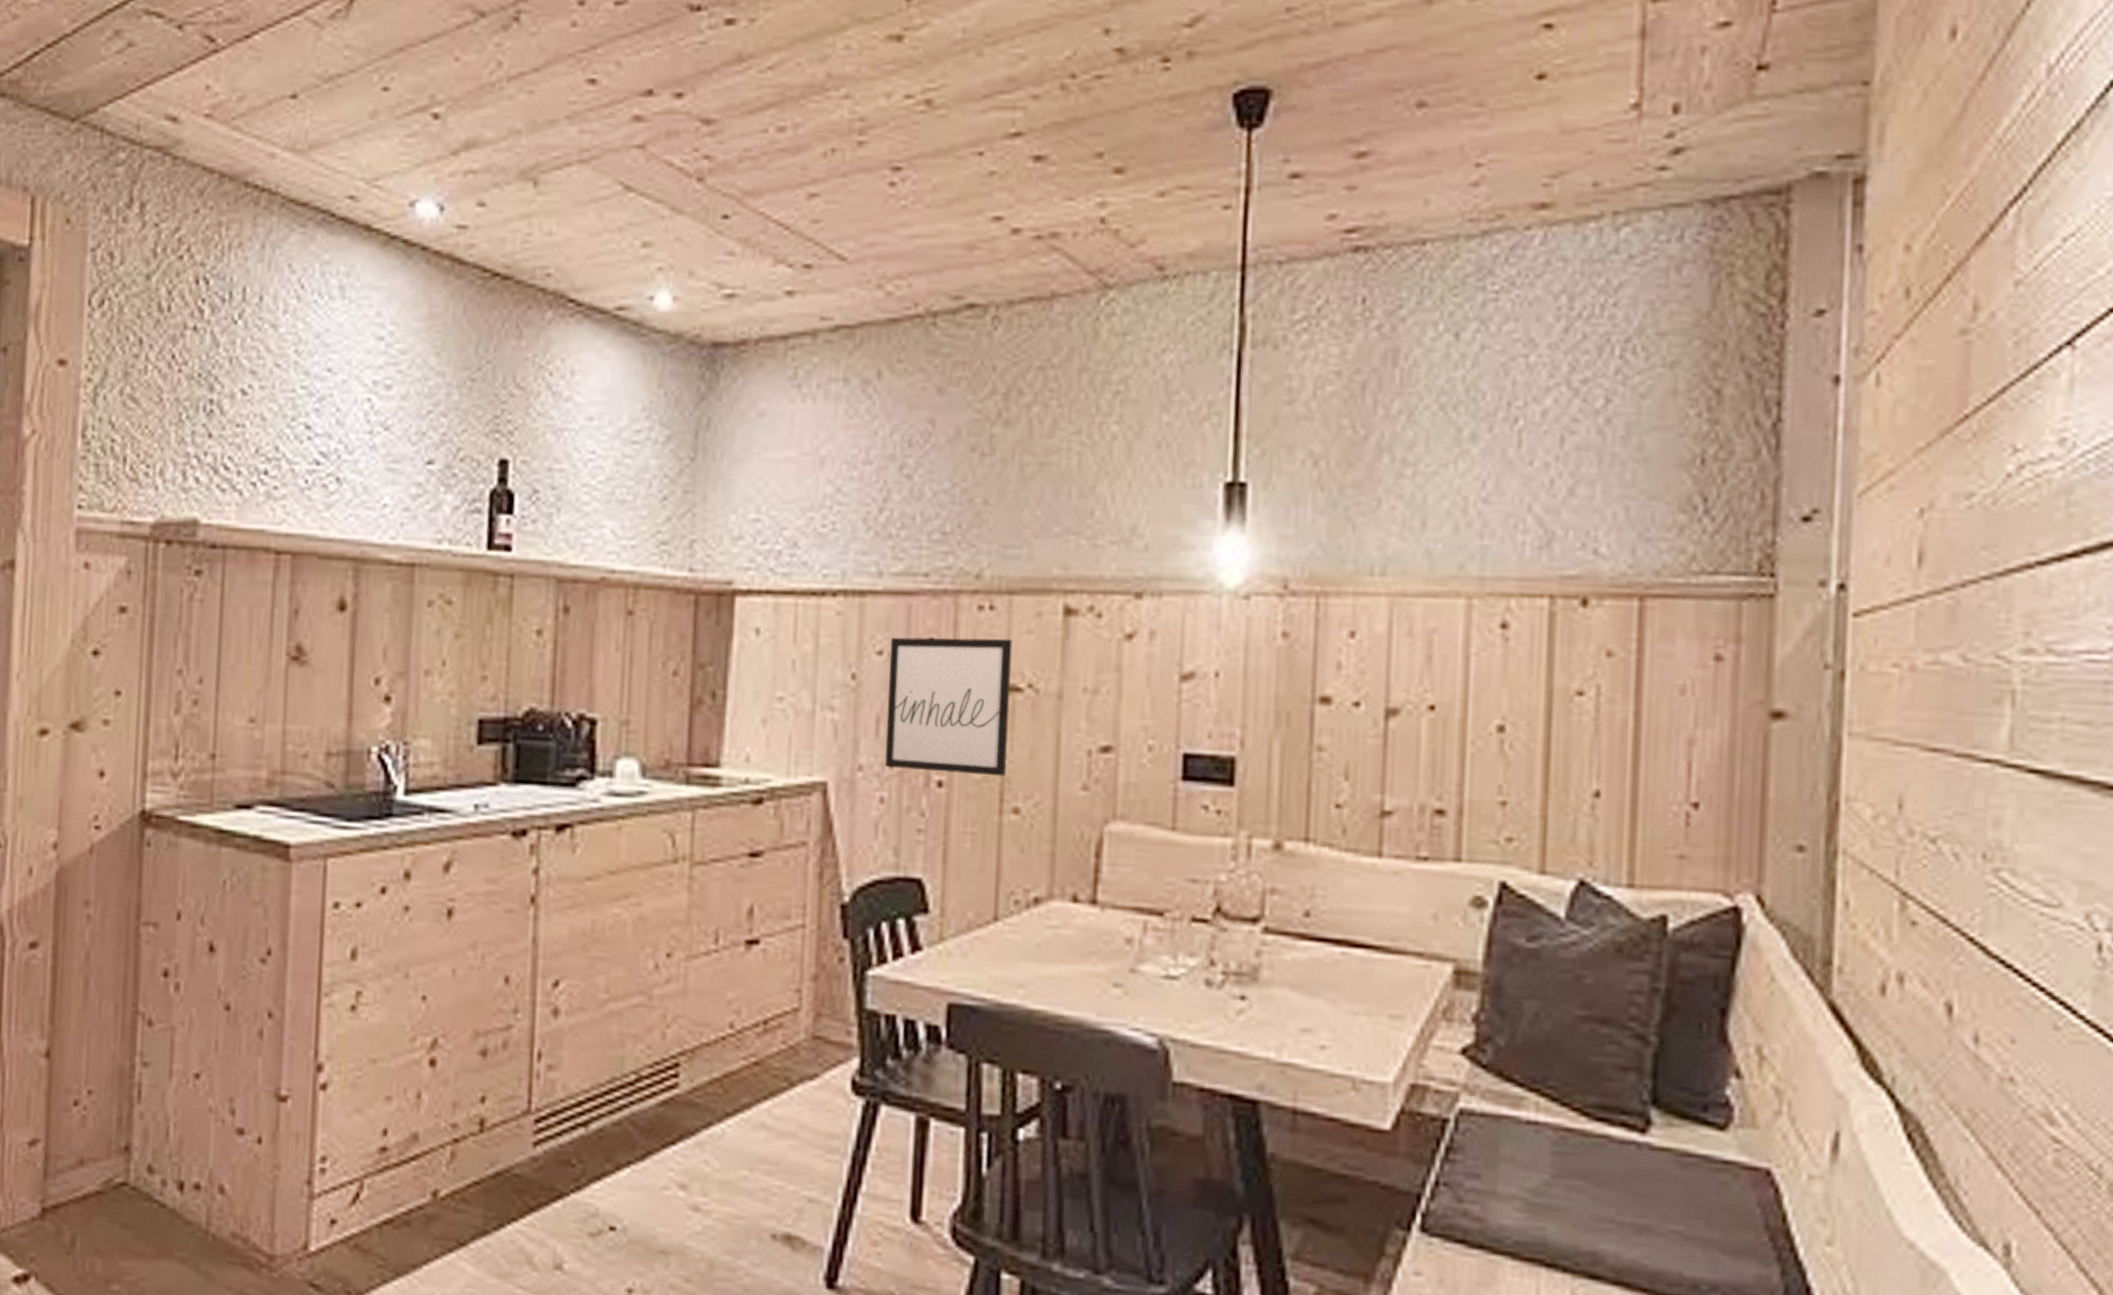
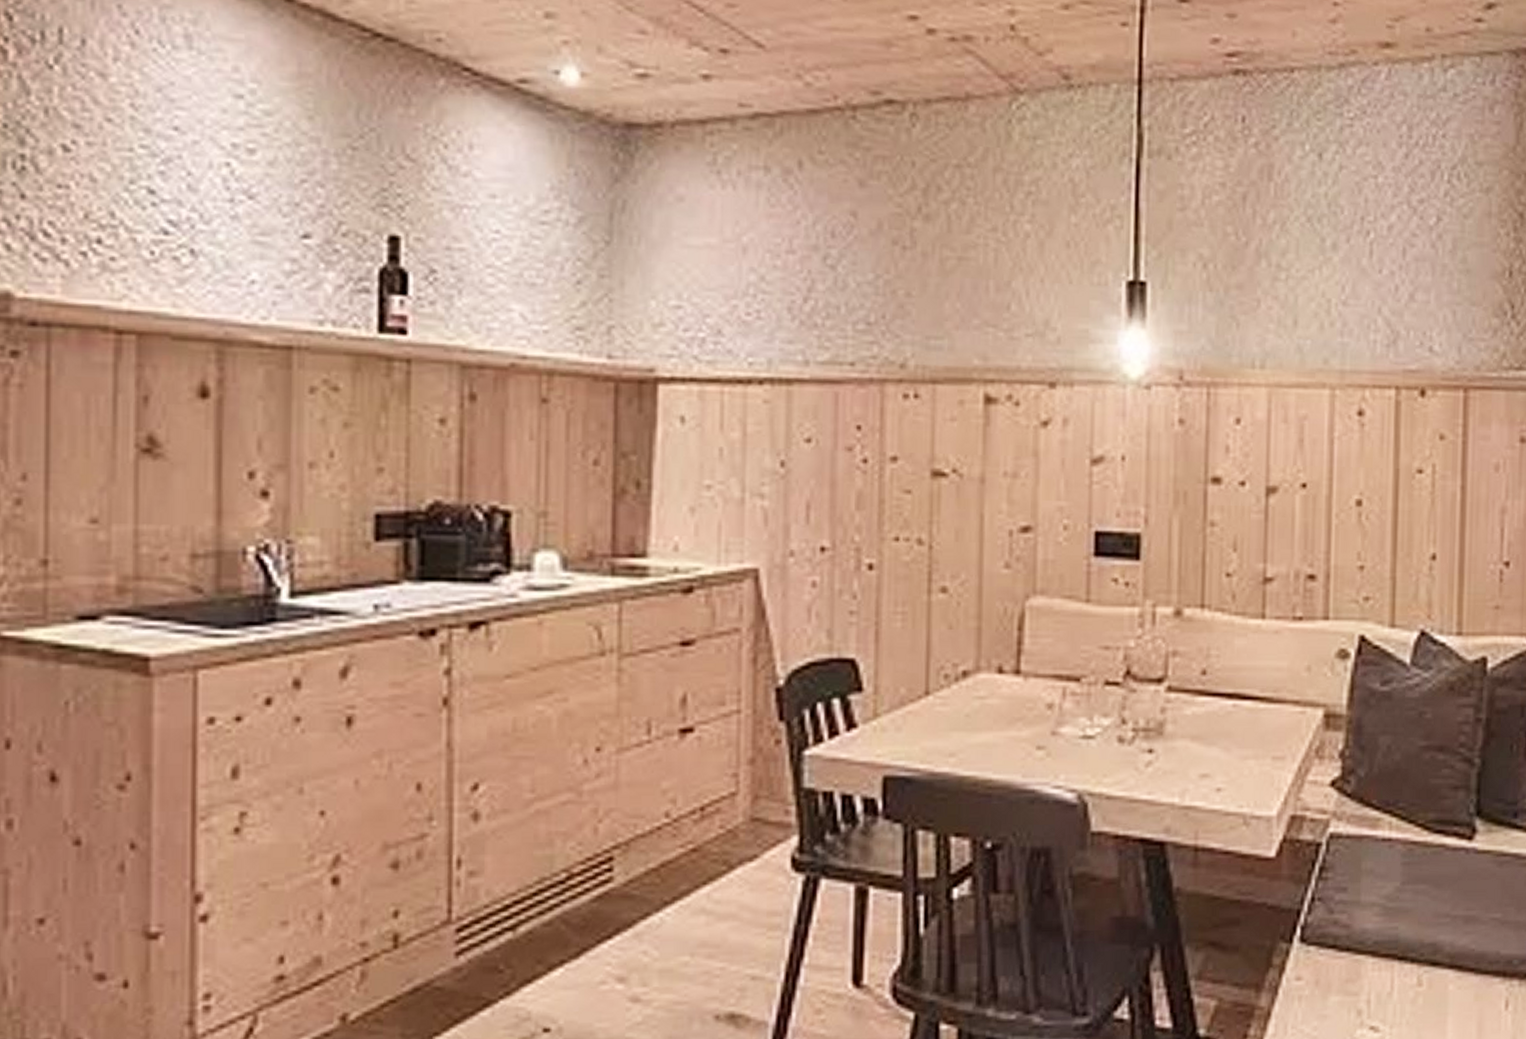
wall art: present [884,637,1013,777] -> none [815,424,937,558]

